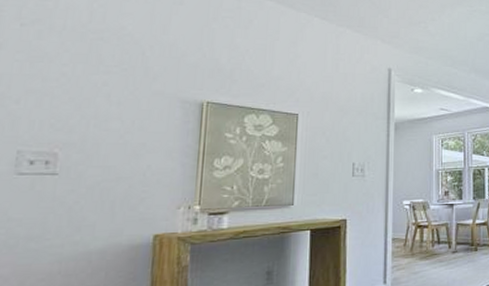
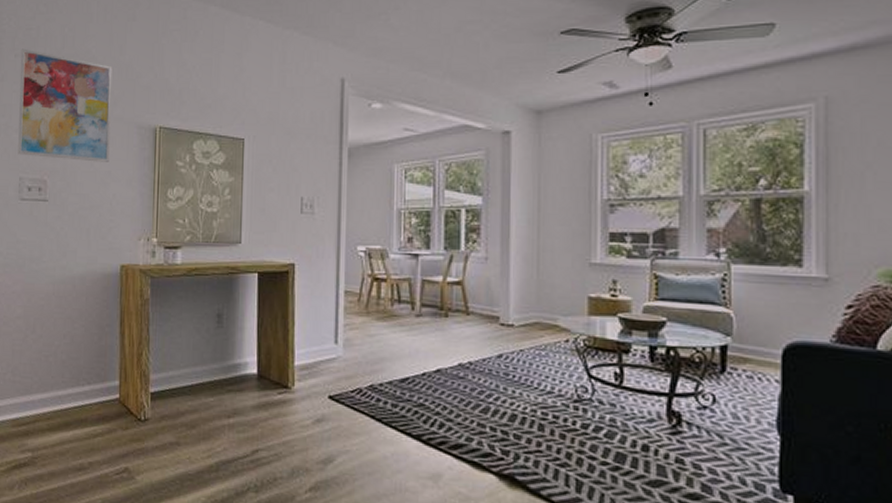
wall art: none [16,18,153,134] -> present [18,48,113,162]

